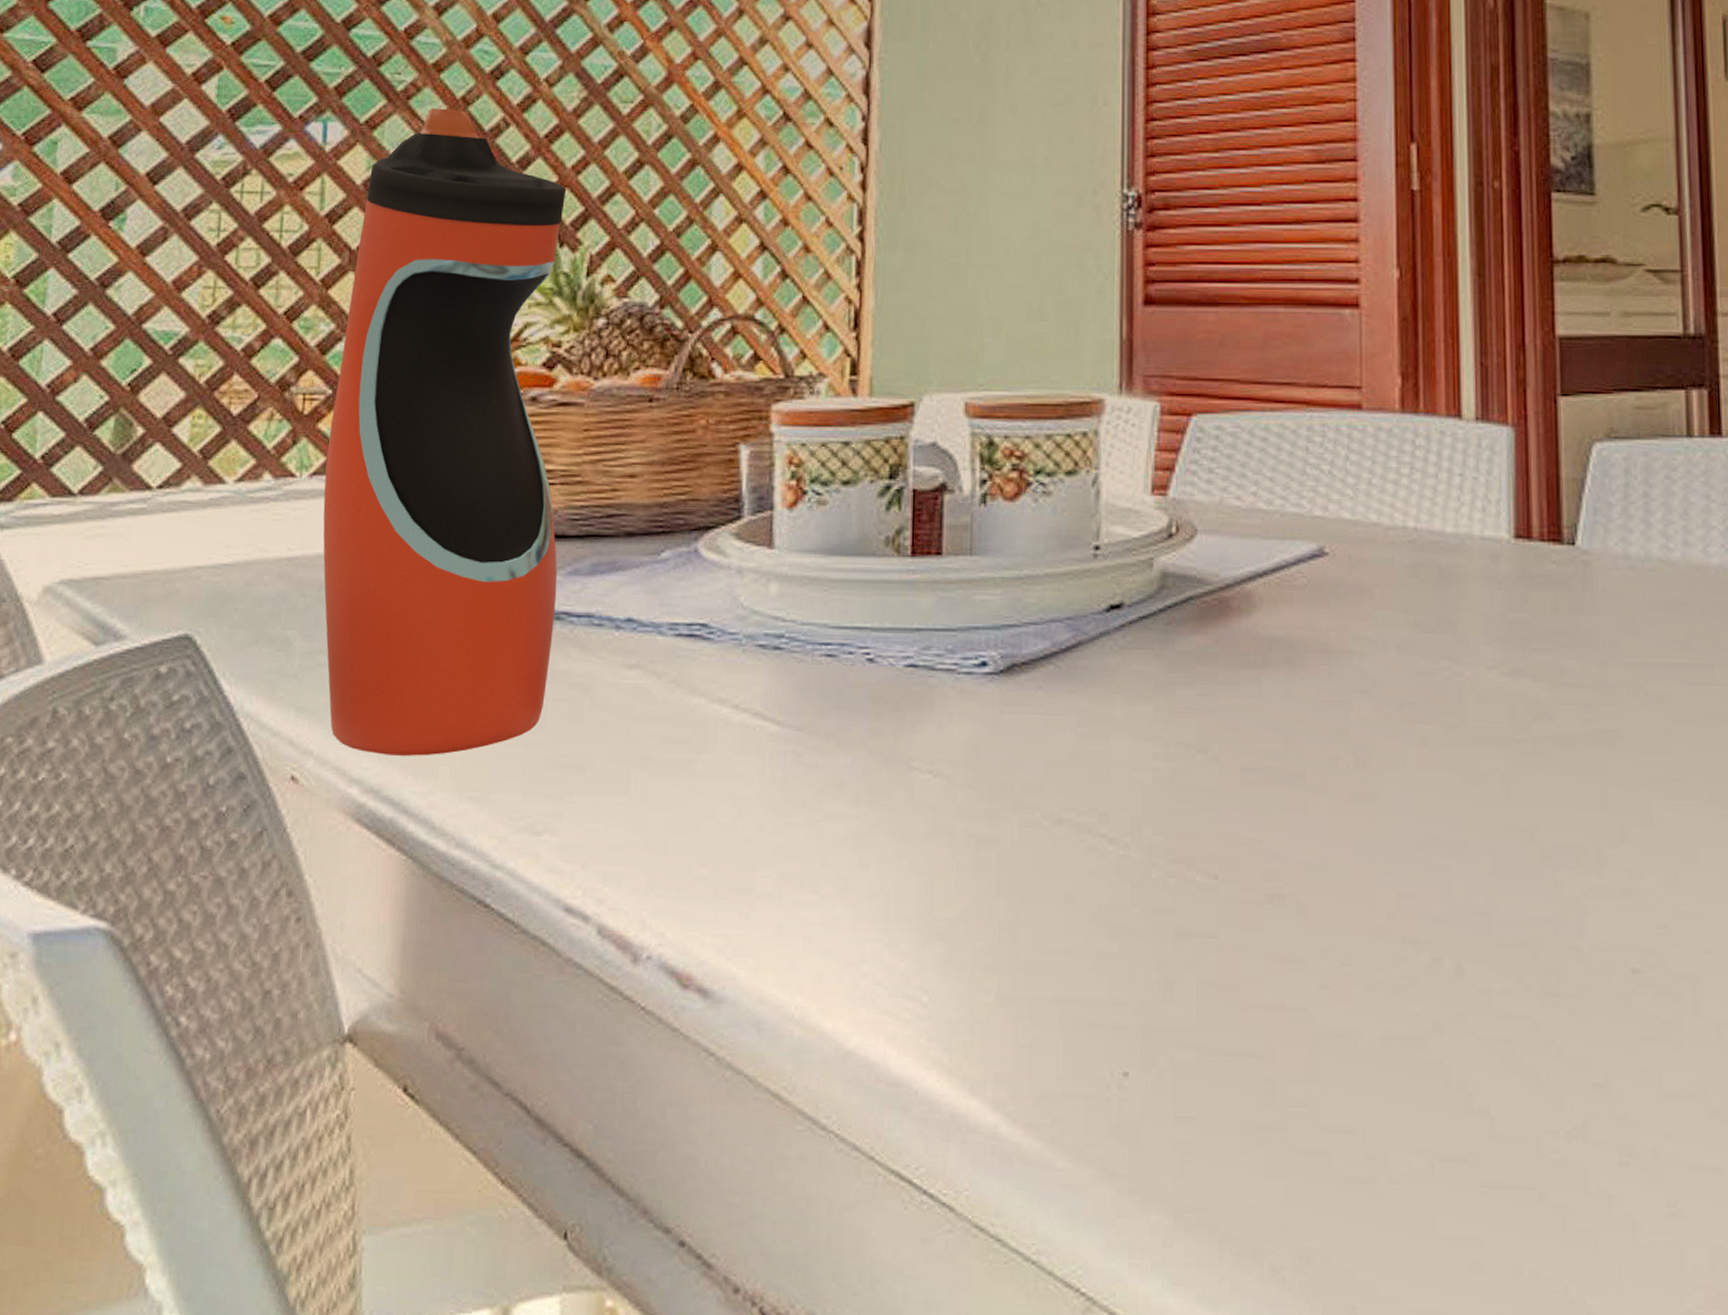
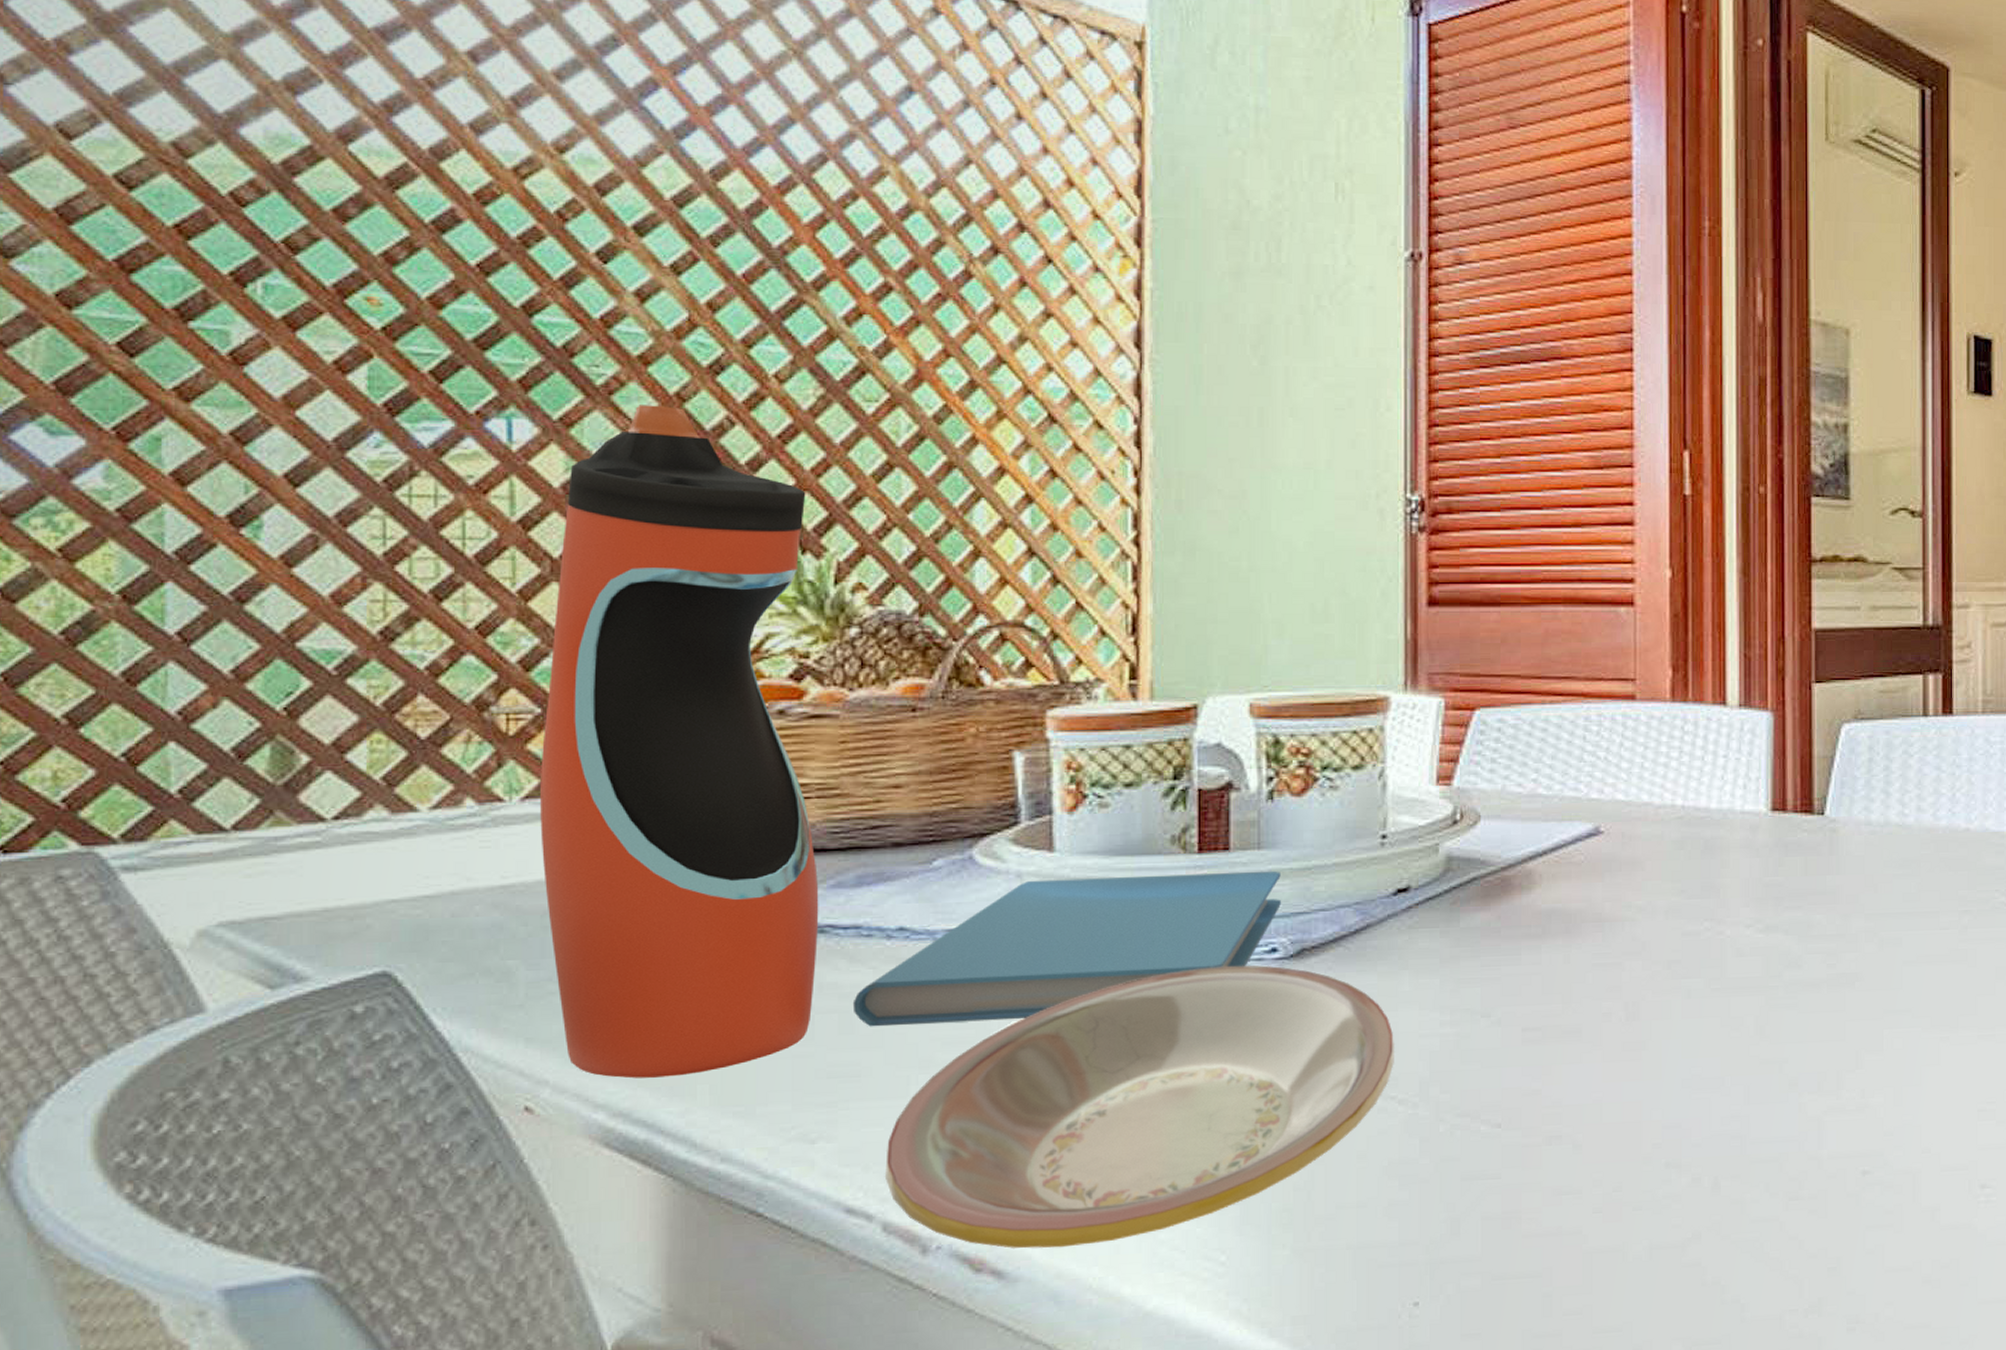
book: none [581,576,992,721] -> present [852,870,1281,1027]
plate: none [602,678,1106,970] -> present [884,965,1395,1249]

